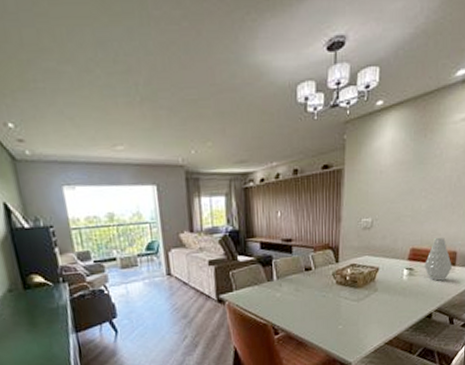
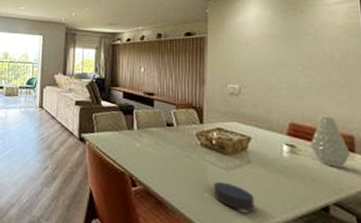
candle: none [346,312,379,335] -> present [213,181,255,214]

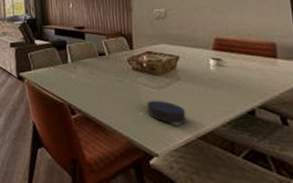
vase: present [309,117,352,168] -> none [234,28,274,74]

